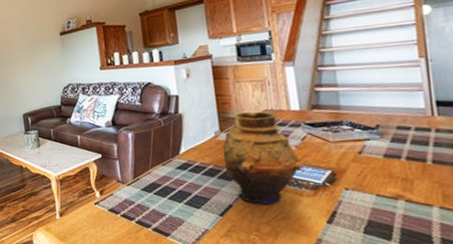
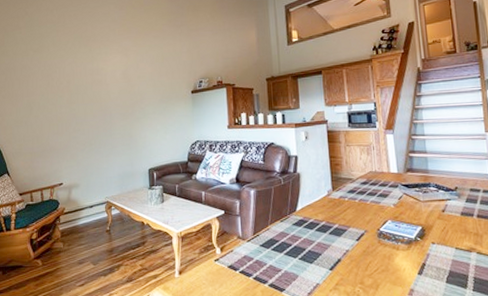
vase: present [222,111,303,204] -> none [334,172,399,258]

